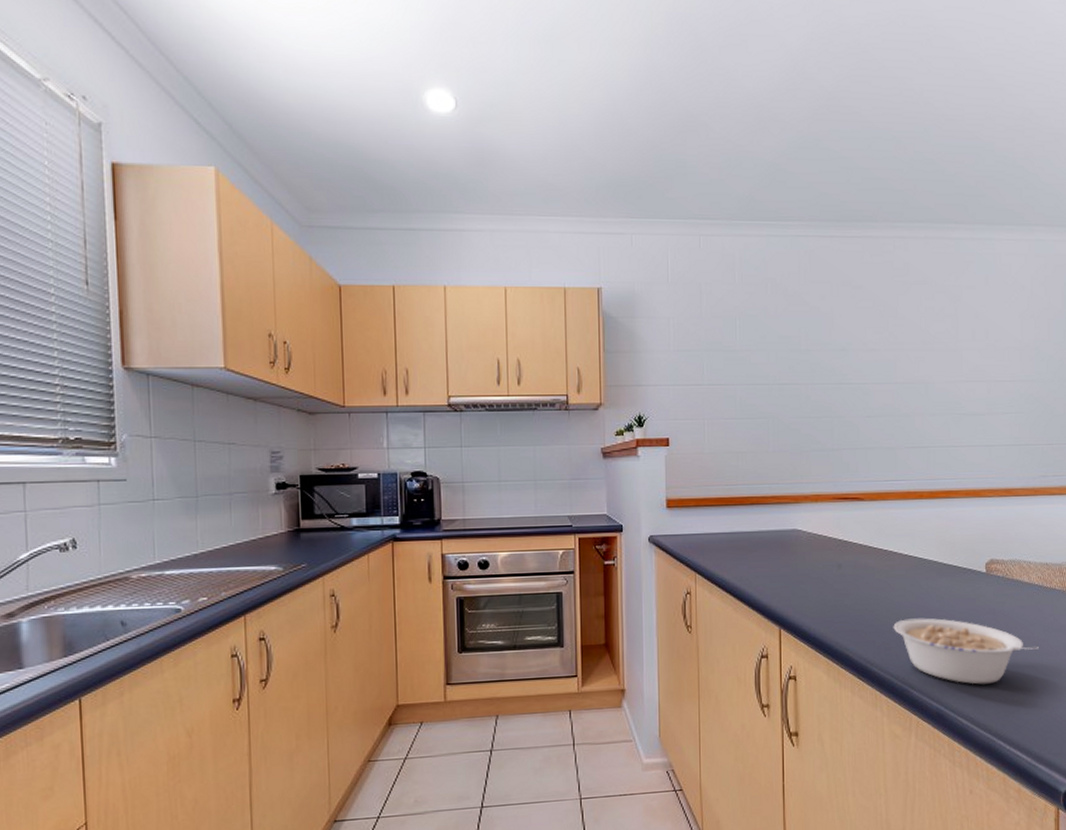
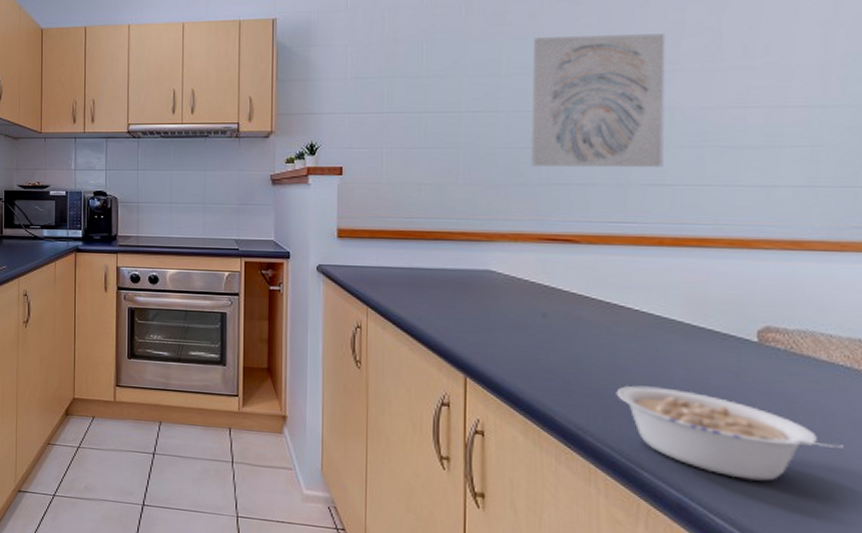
wall art: none [825,318,921,433] -> present [530,33,666,167]

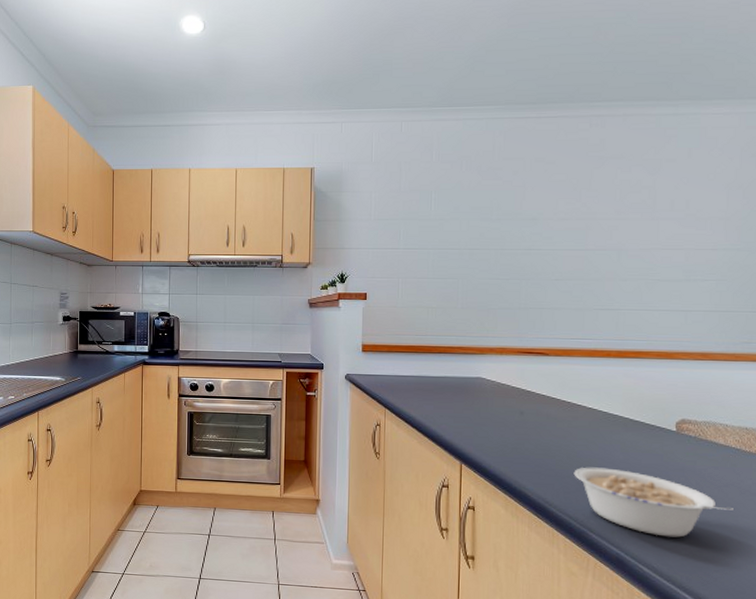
wall art: present [530,33,666,167] -> none [513,190,615,295]

